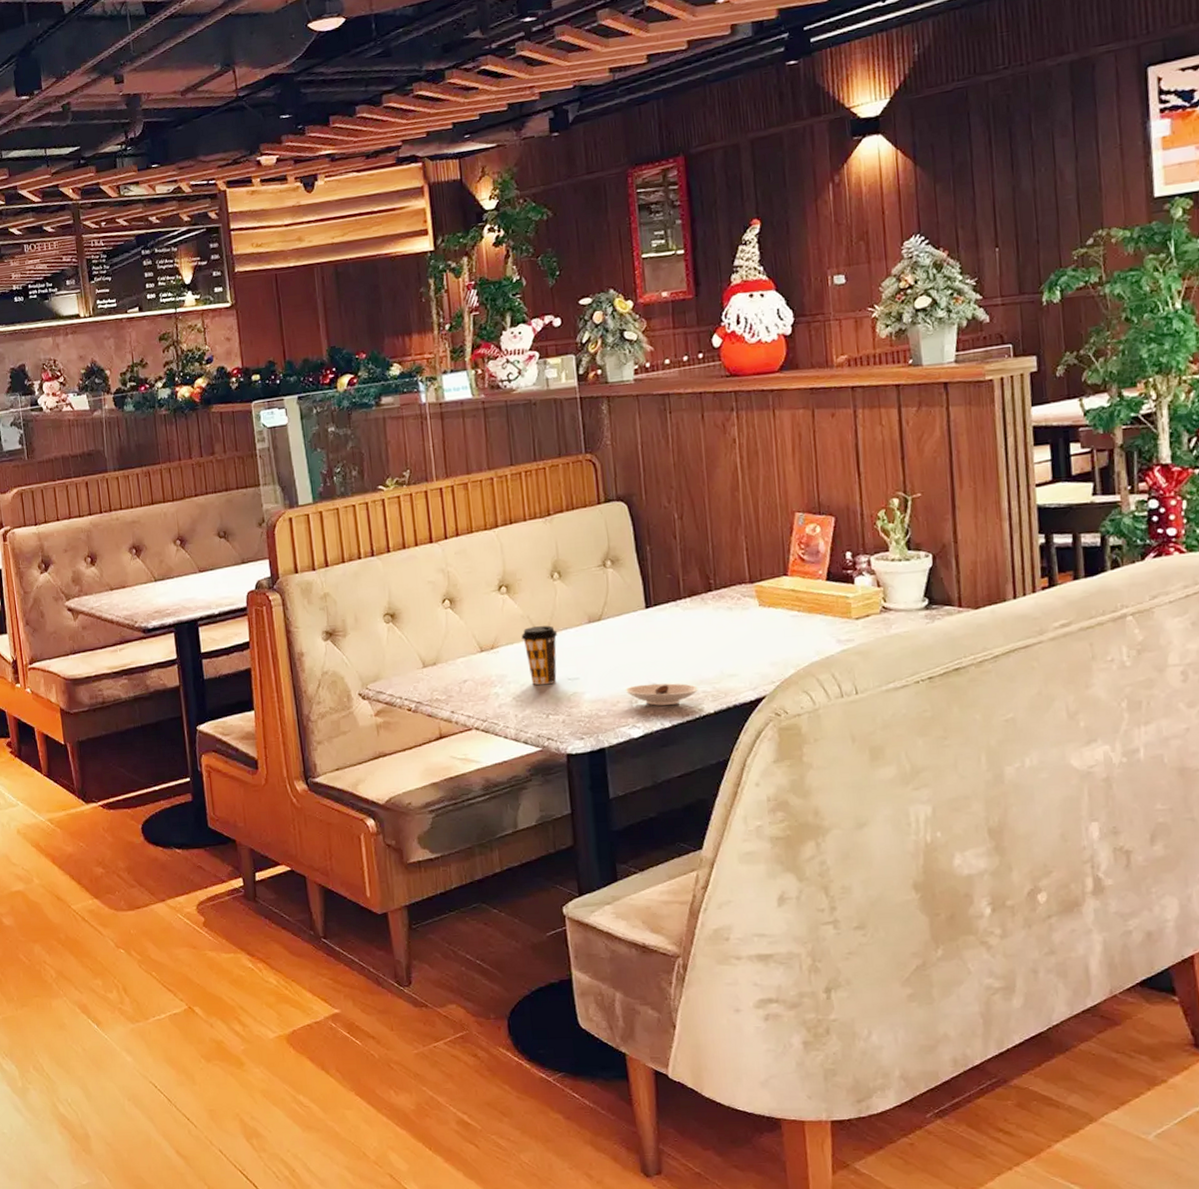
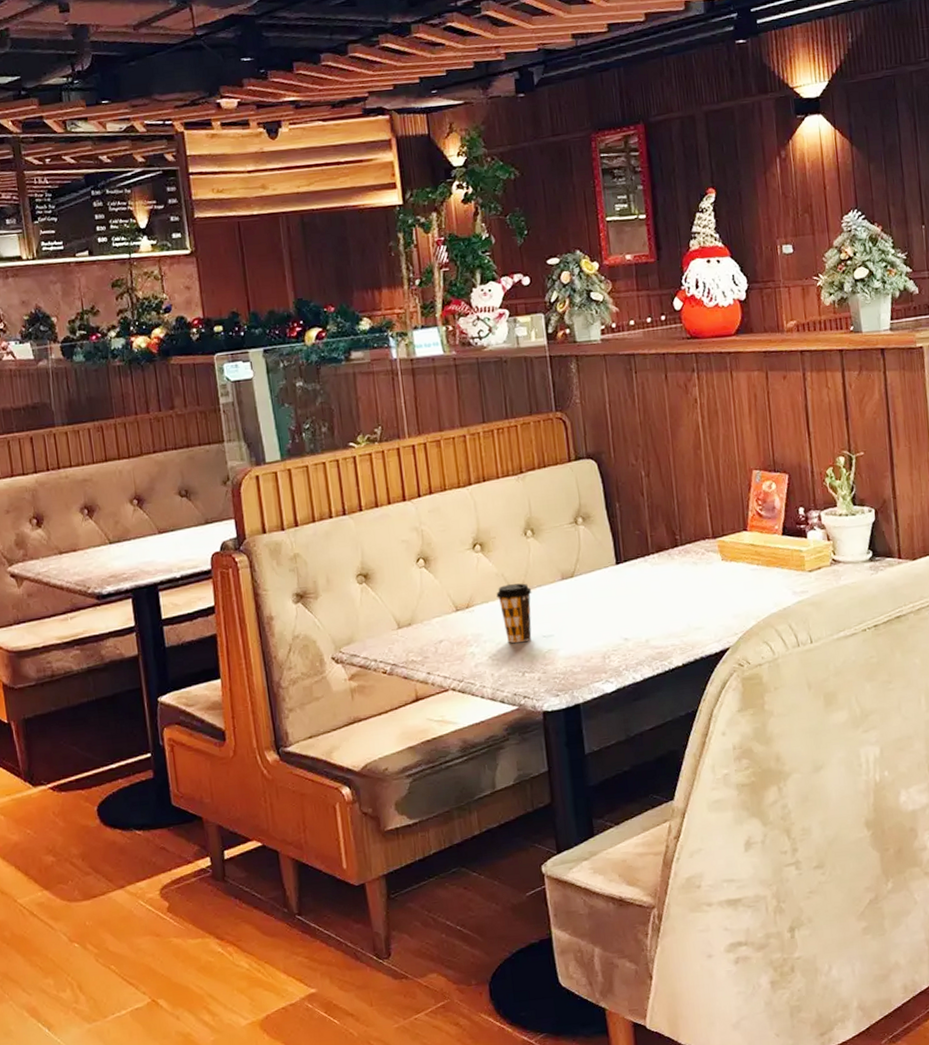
saucer: present [624,683,700,706] -> none [597,637,669,660]

